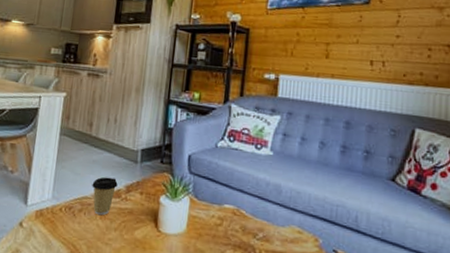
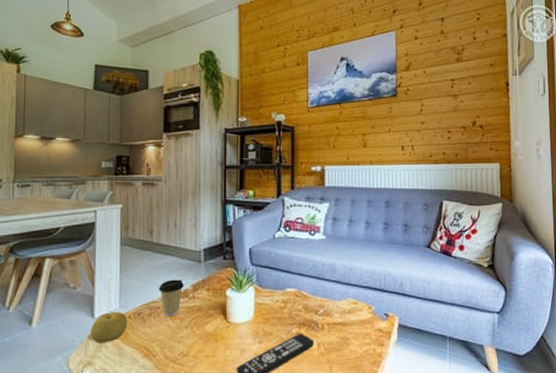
fruit: none [21,201,58,233] -> present [90,311,127,343]

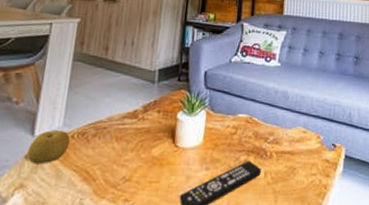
coffee cup: present [159,279,184,317] -> none [107,99,135,138]

